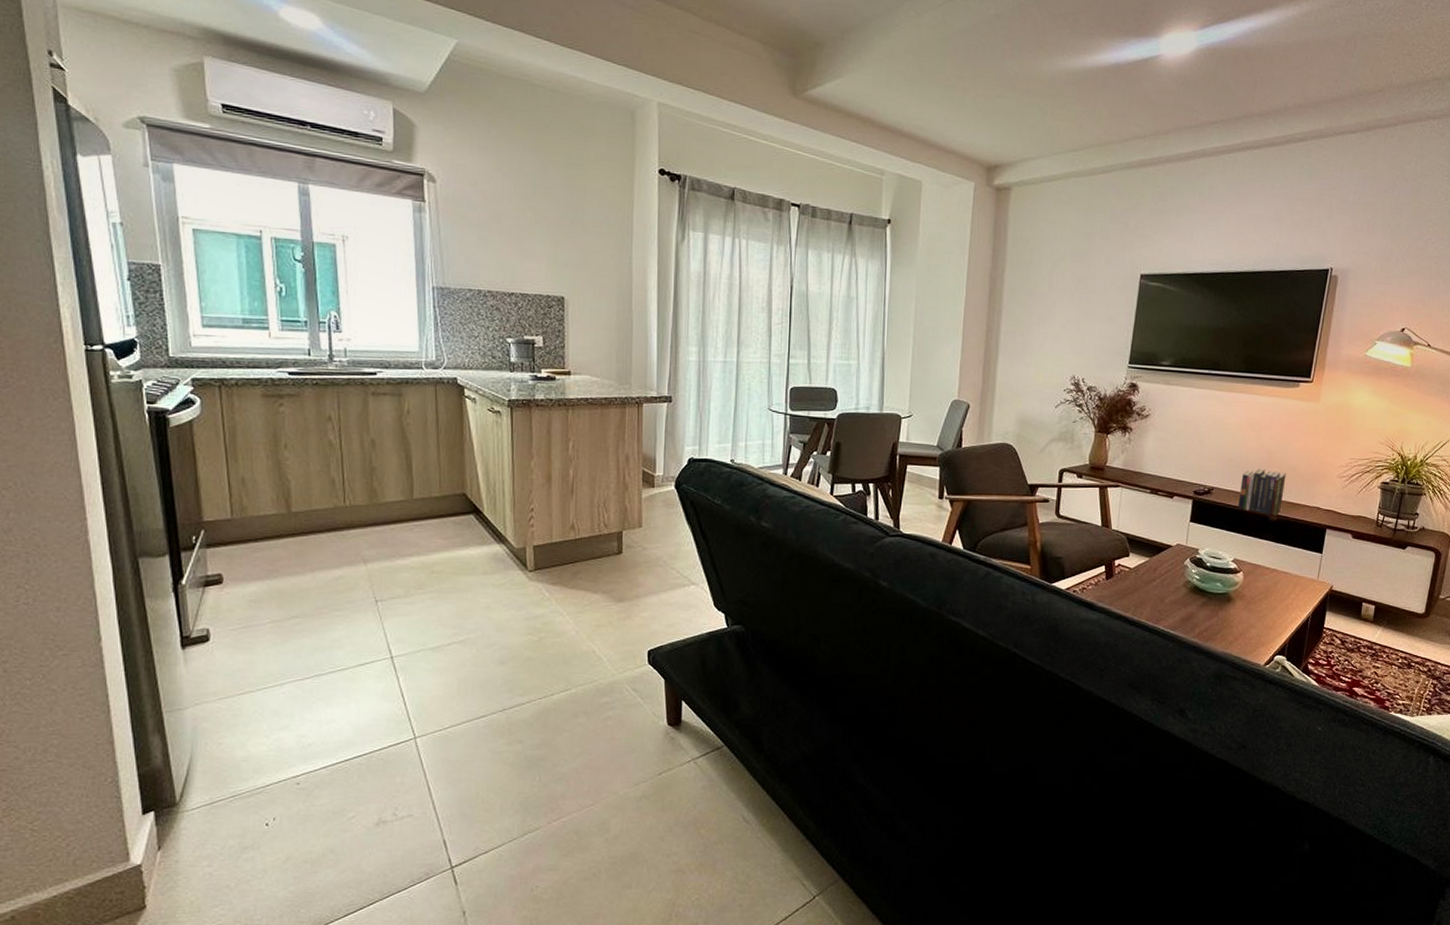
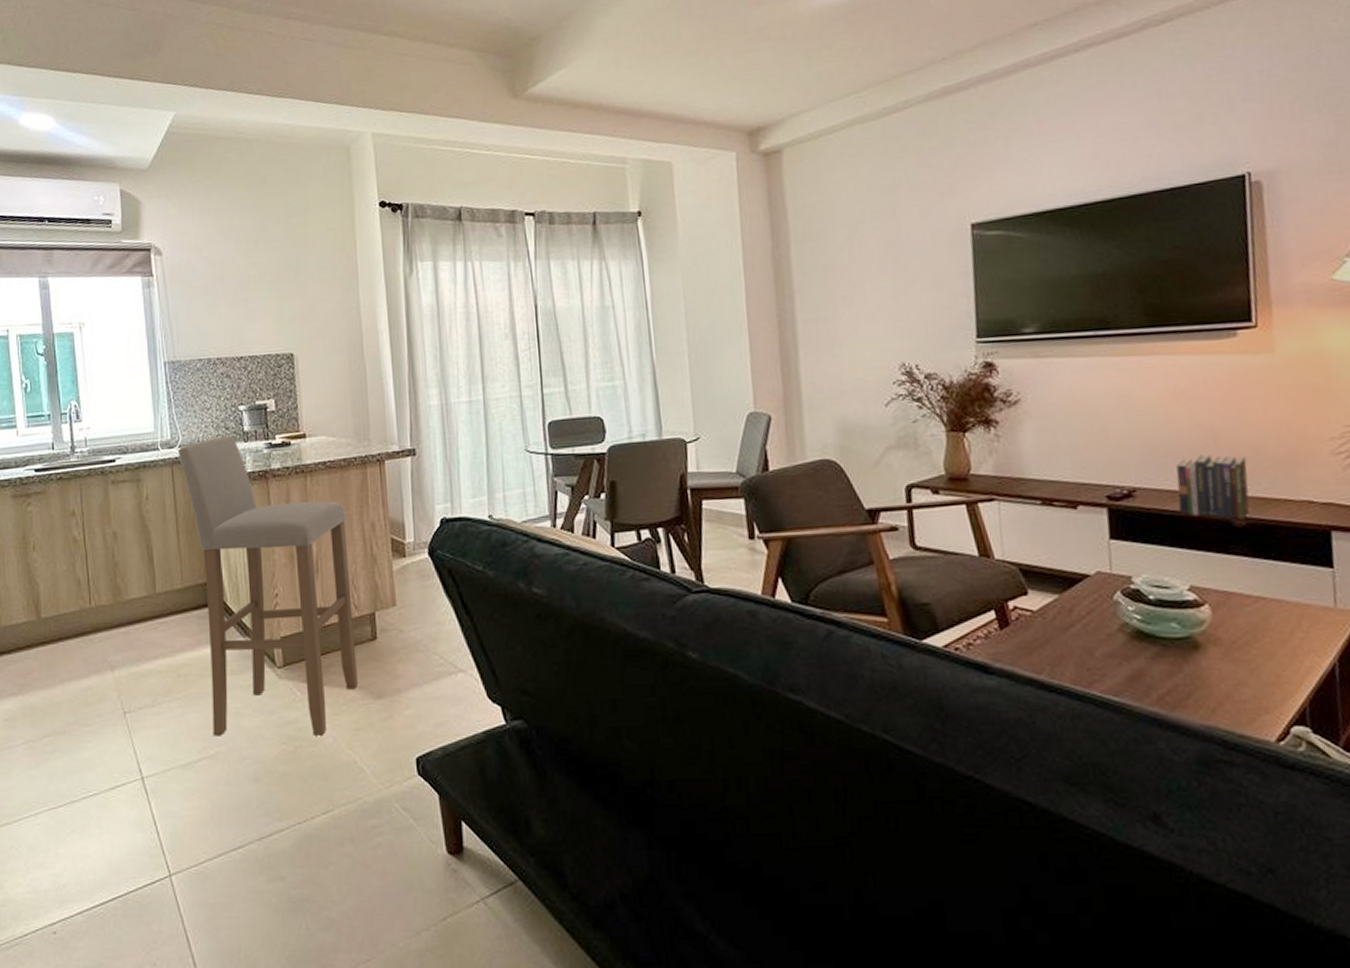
bar stool: none [443,363,603,629] -> present [178,435,358,736]

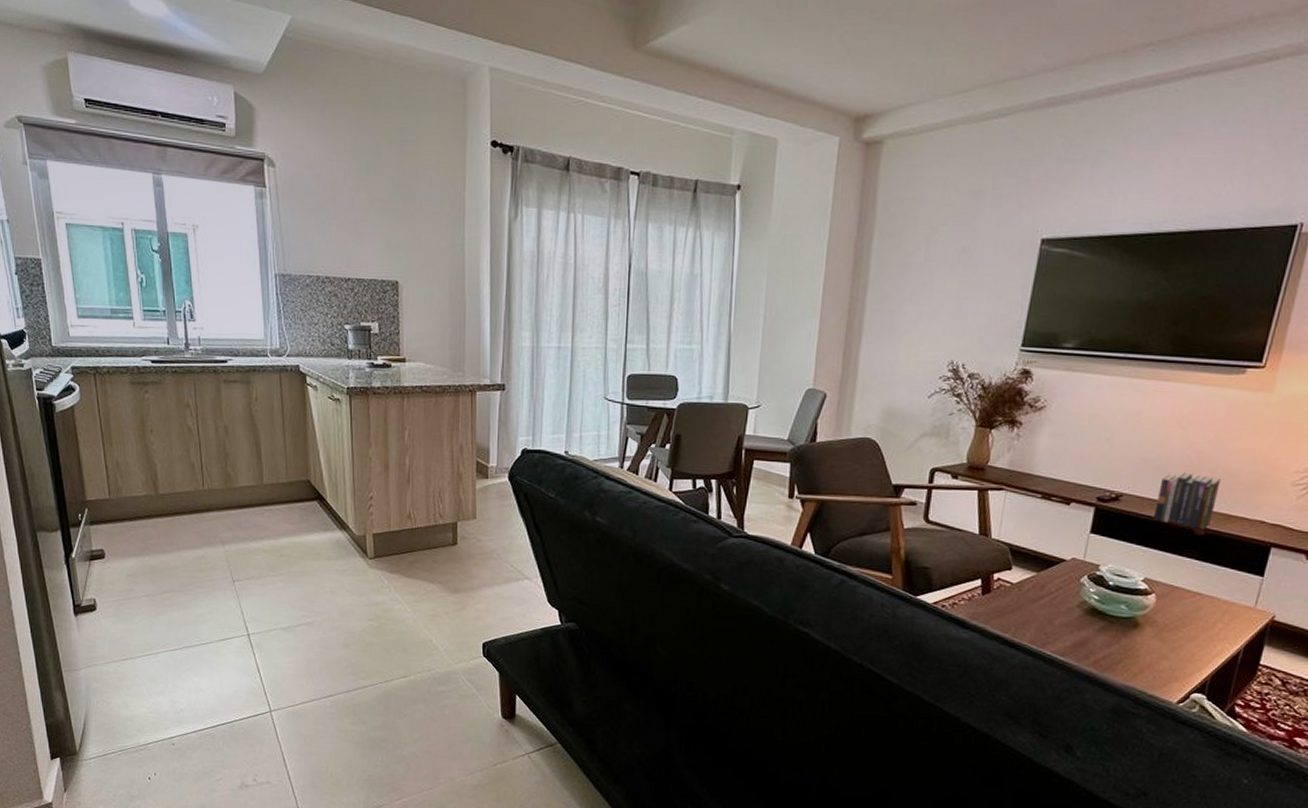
bar stool: present [178,435,358,736] -> none [286,351,438,617]

